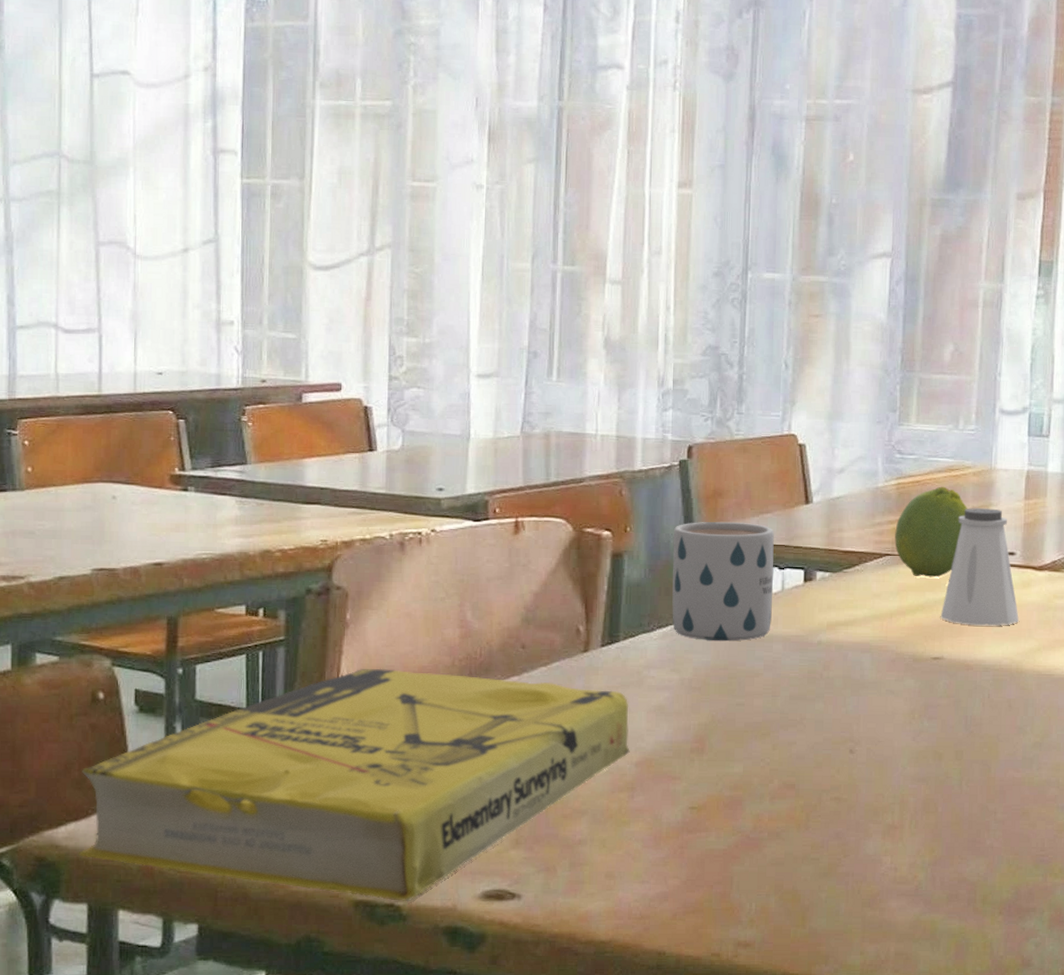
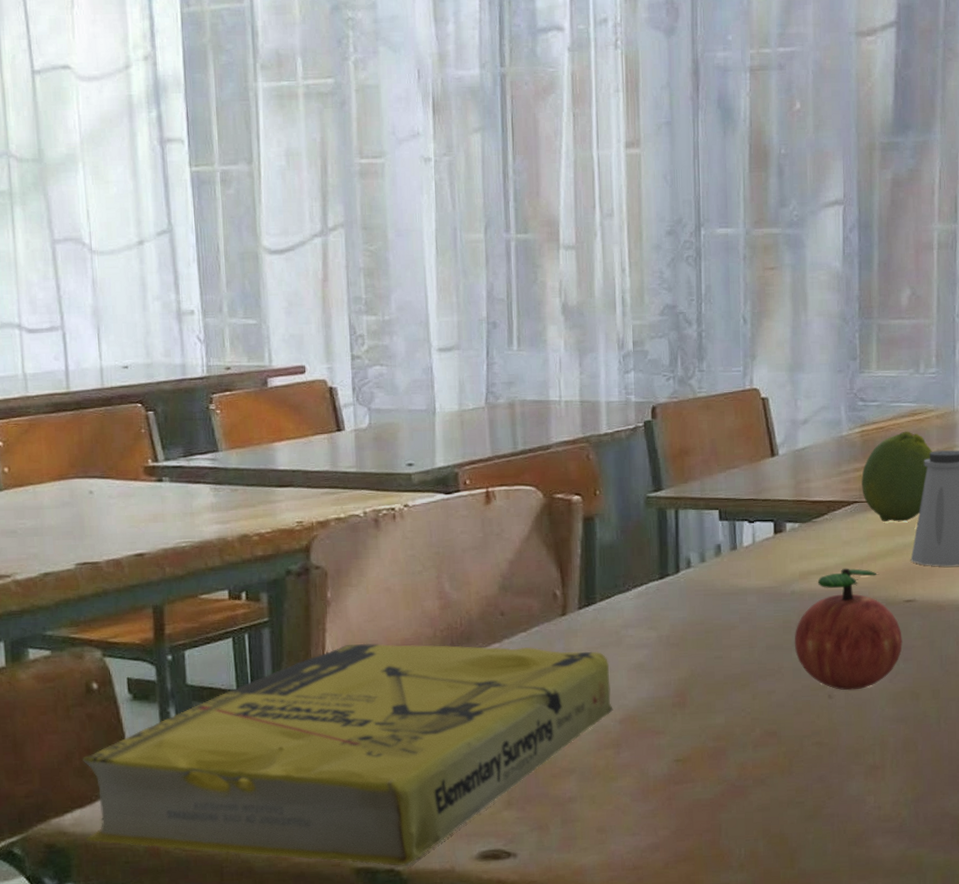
mug: present [672,521,774,642] -> none [642,479,744,597]
apple: none [818,621,929,746] -> present [794,568,904,691]

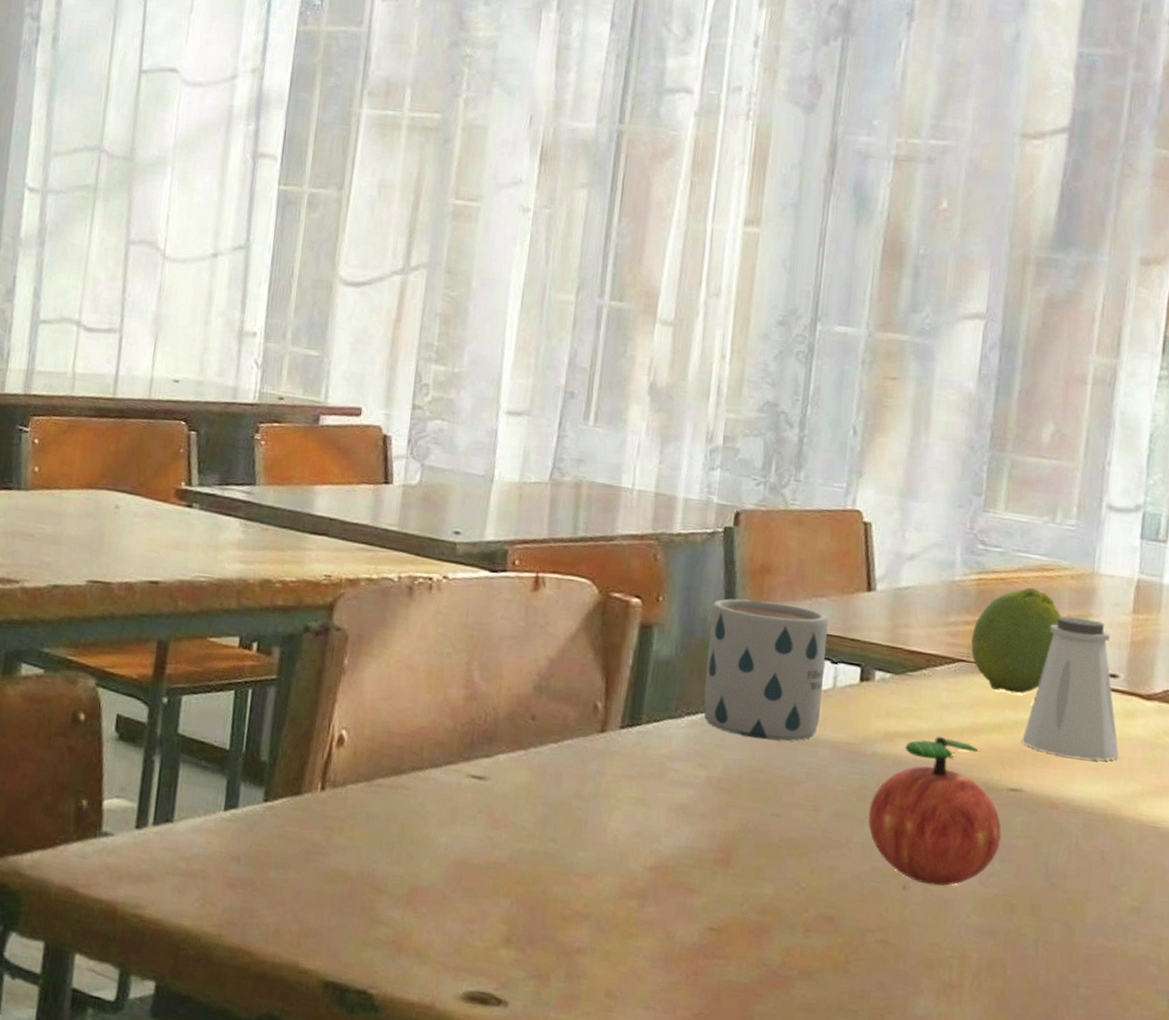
book: present [82,643,613,867] -> none [39,721,646,992]
mug: none [642,479,744,597] -> present [703,598,829,742]

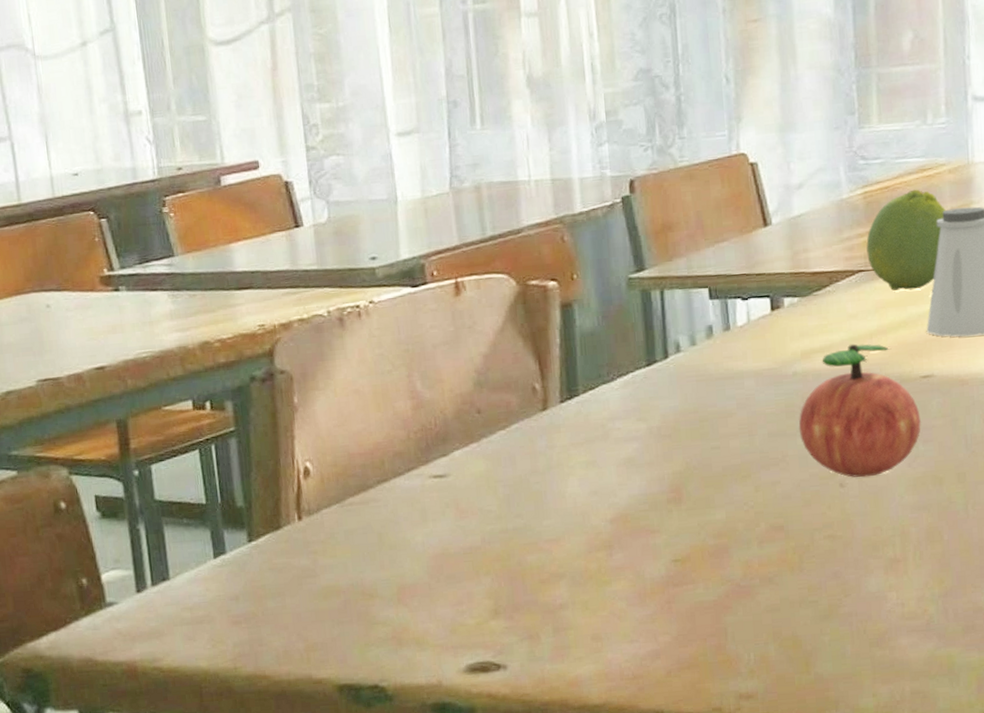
mug: present [703,598,829,742] -> none [623,254,740,385]

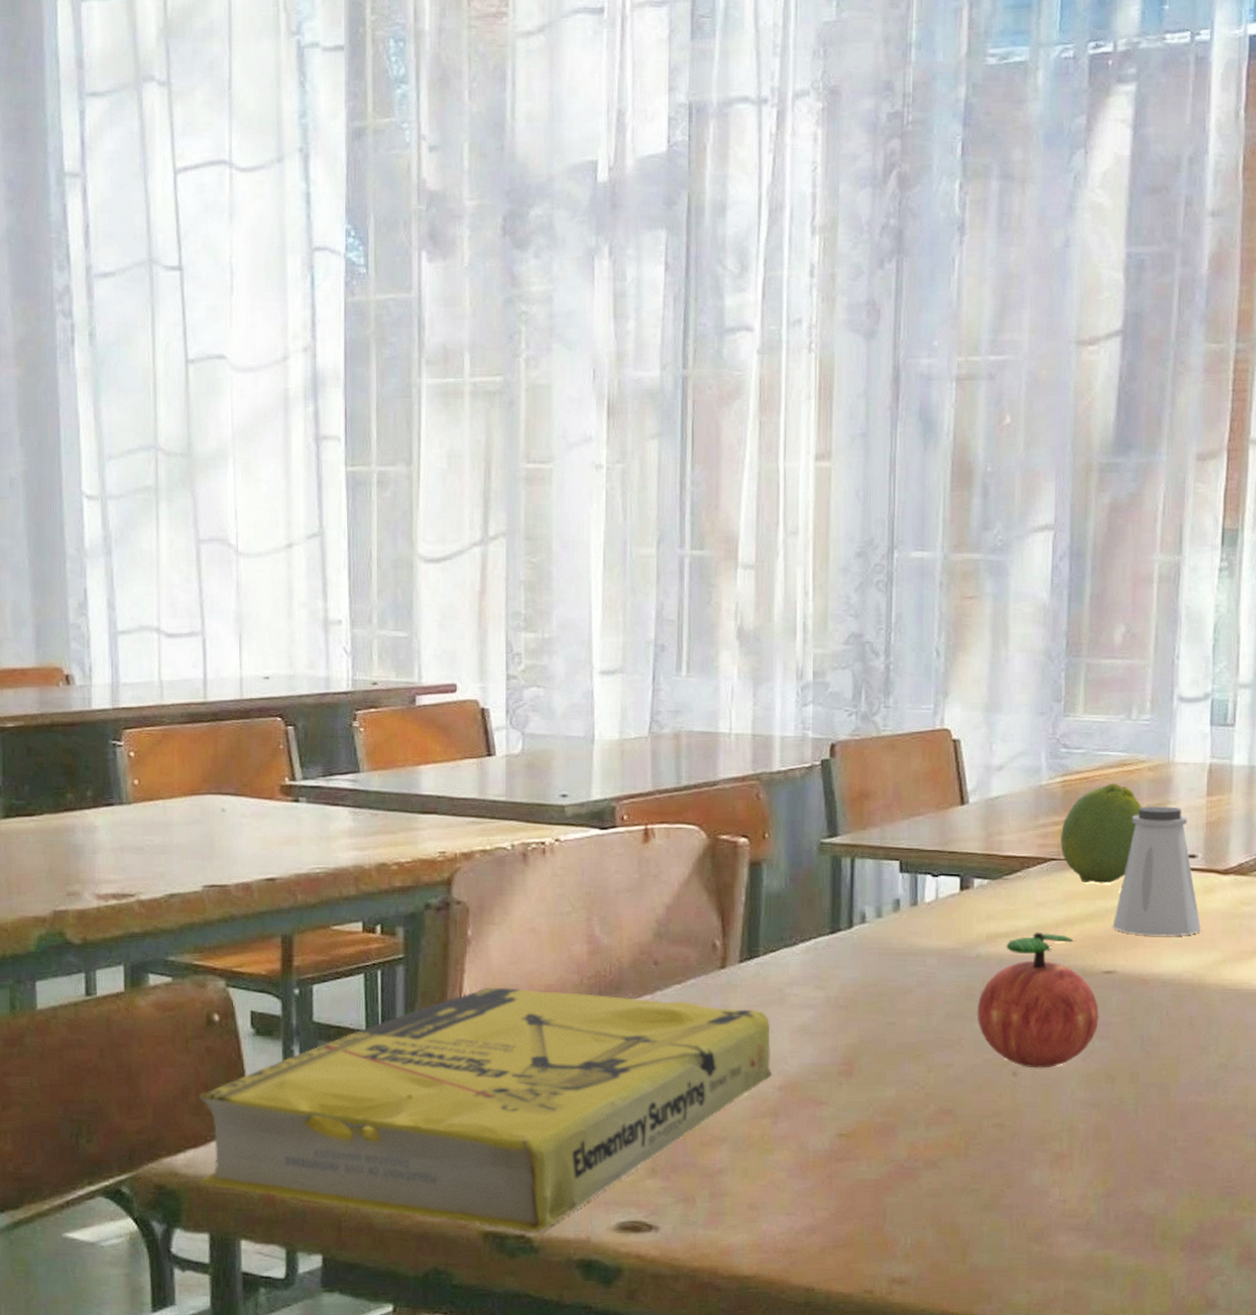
book: none [54,445,603,682] -> present [197,987,773,1234]

